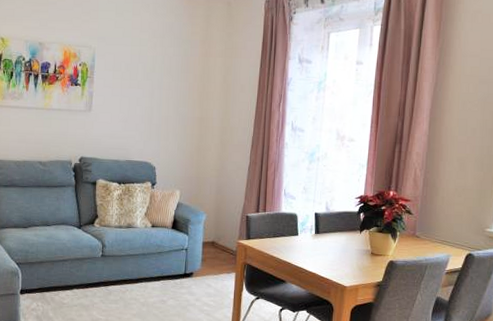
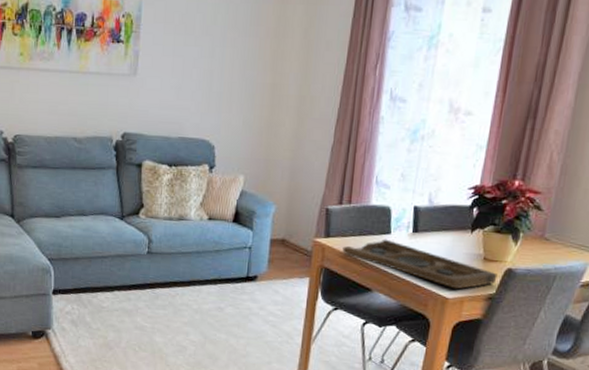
decorative tray: none [261,239,383,279] -> present [342,239,498,289]

